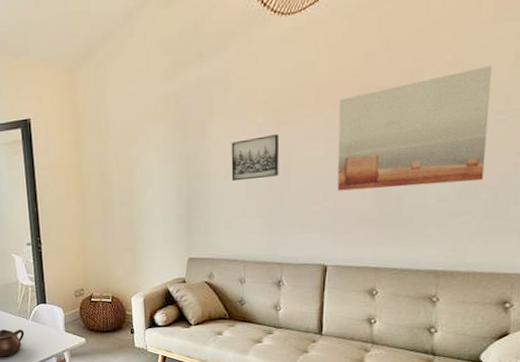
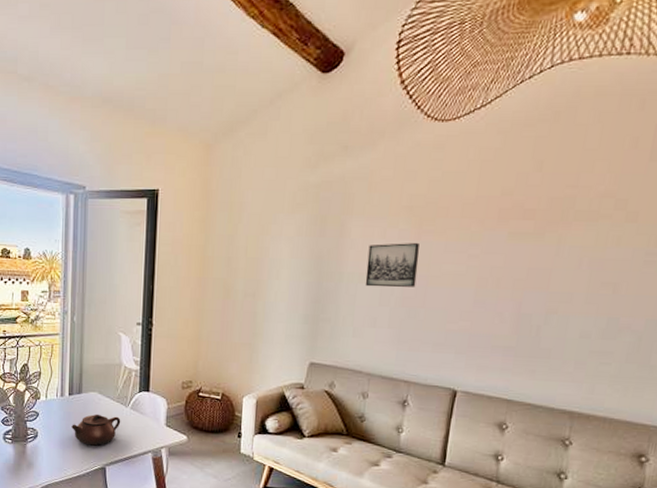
wall art: present [337,66,493,191] -> none [475,203,646,321]

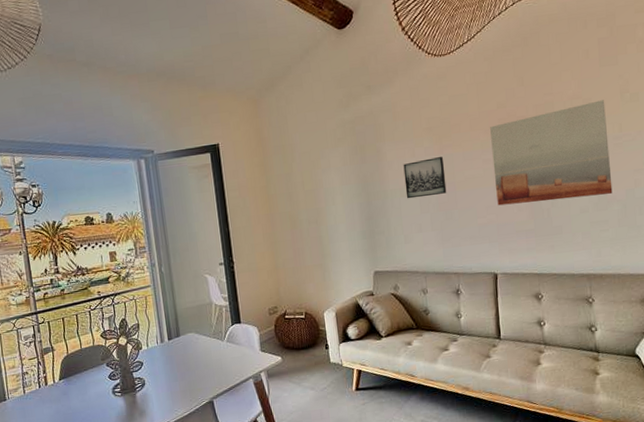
teapot: present [72,414,121,446] -> none [175,351,220,383]
wall art: none [475,203,646,321] -> present [489,100,613,206]

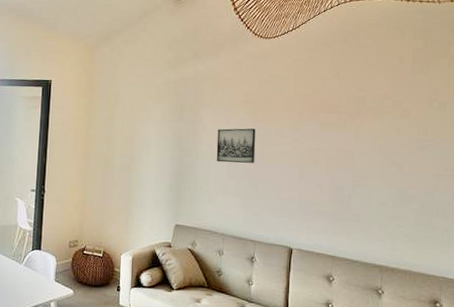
wall art: present [489,100,613,206] -> none [301,104,414,192]

